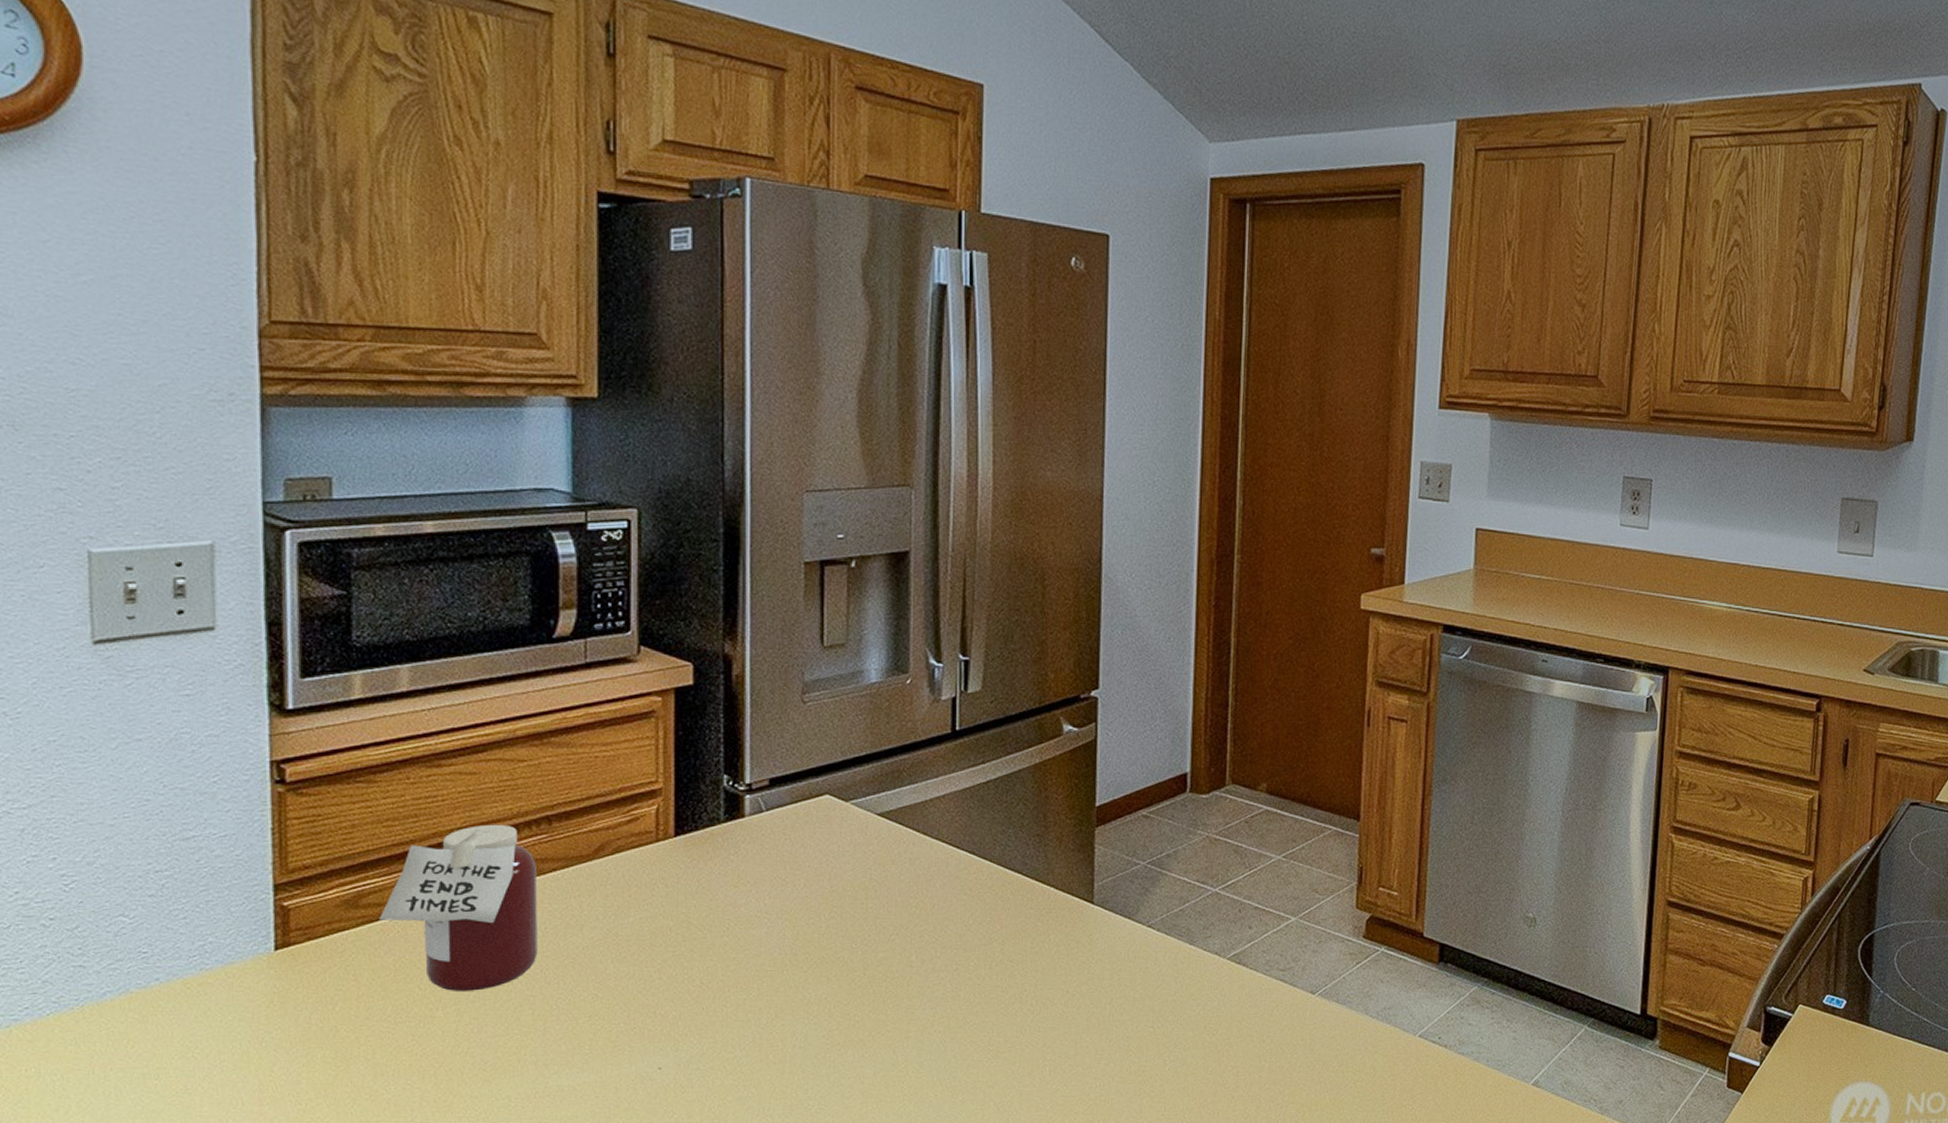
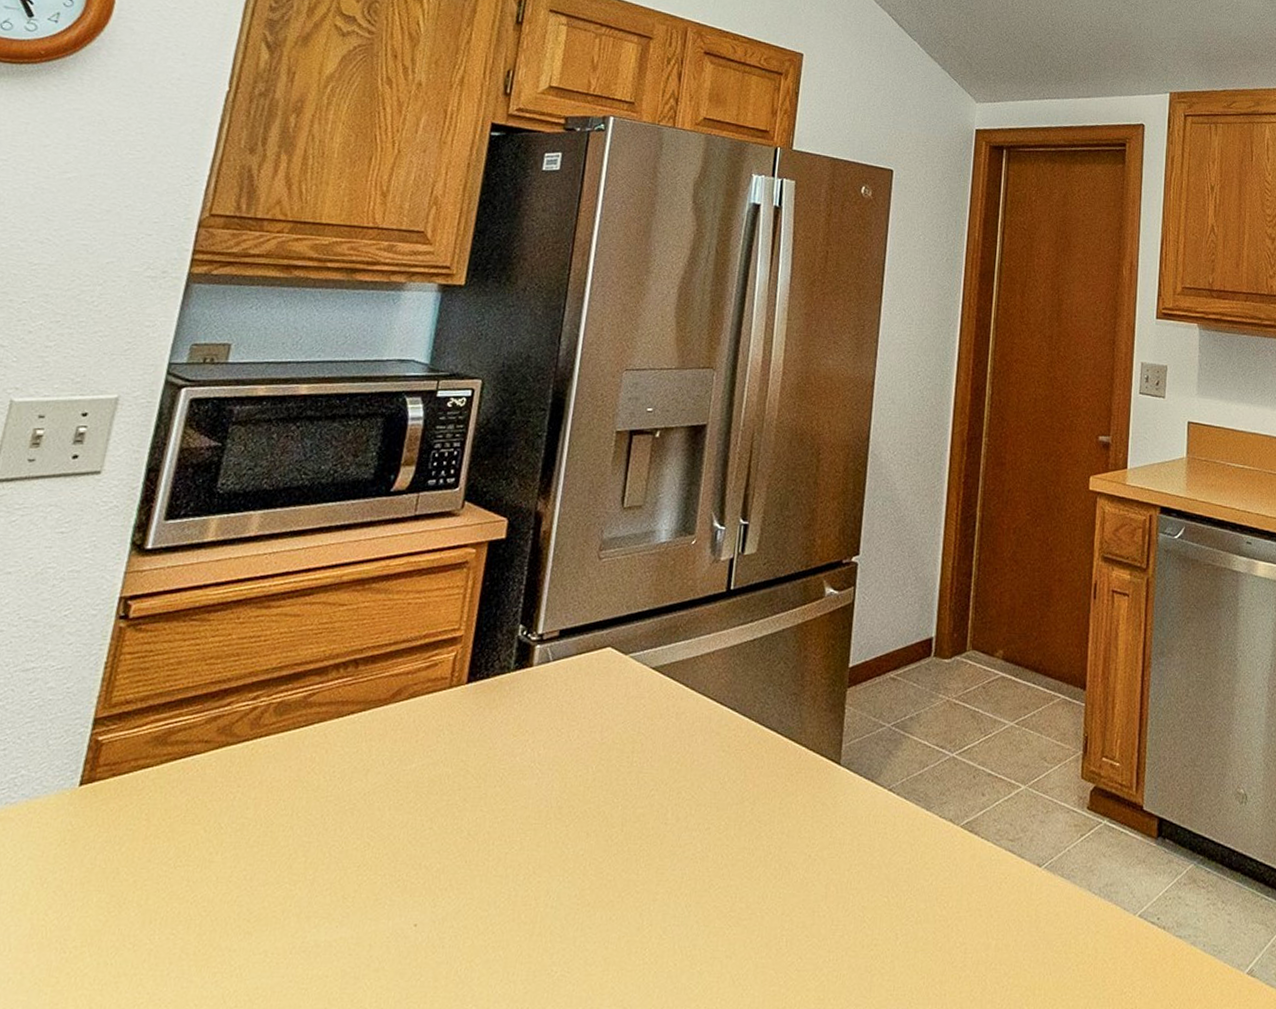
jar: present [380,824,538,991] -> none [183,665,337,835]

